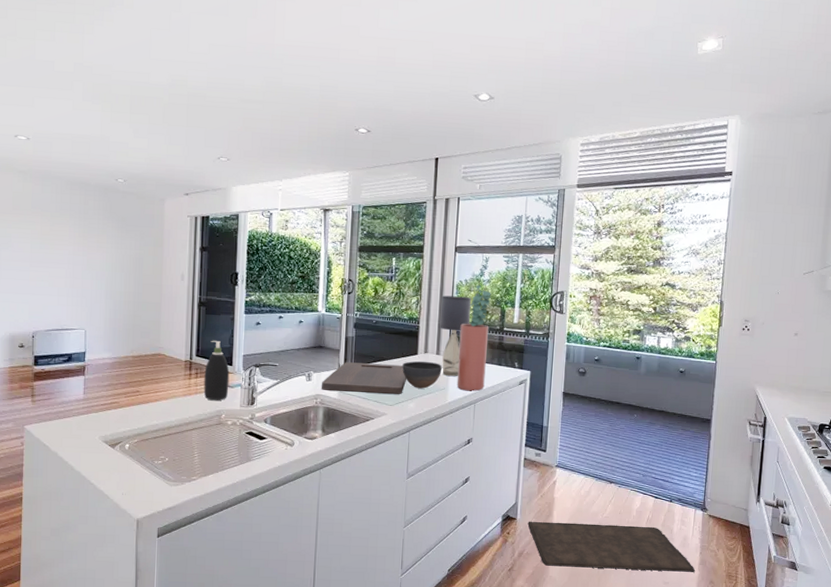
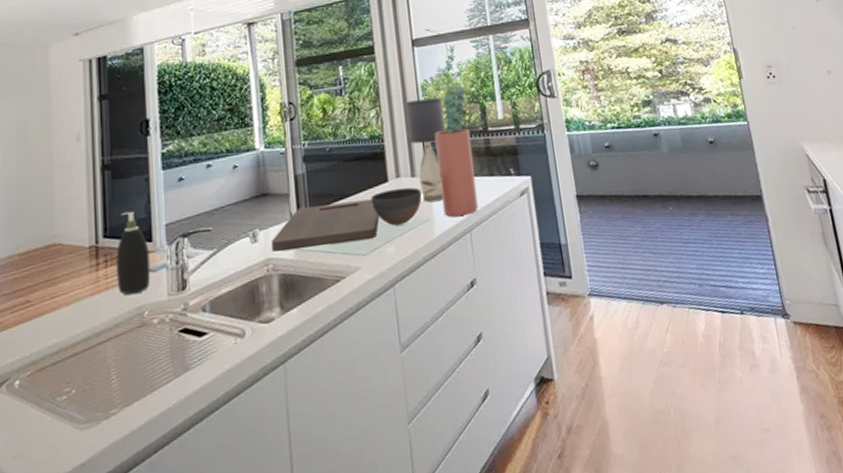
doormat: present [528,521,696,572] -> none [569,353,799,440]

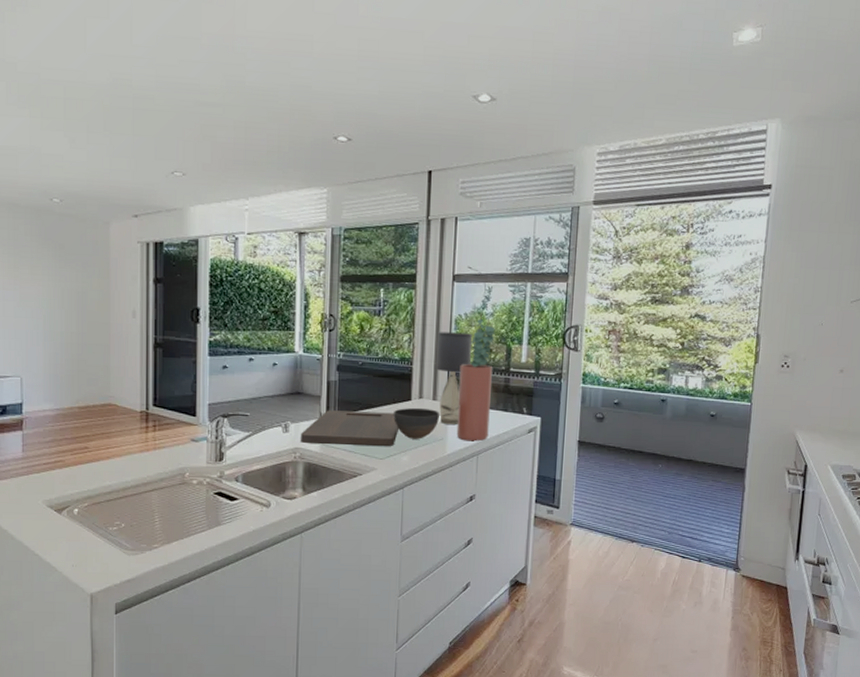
soap dispenser: present [116,211,151,295] -> none [163,387,193,457]

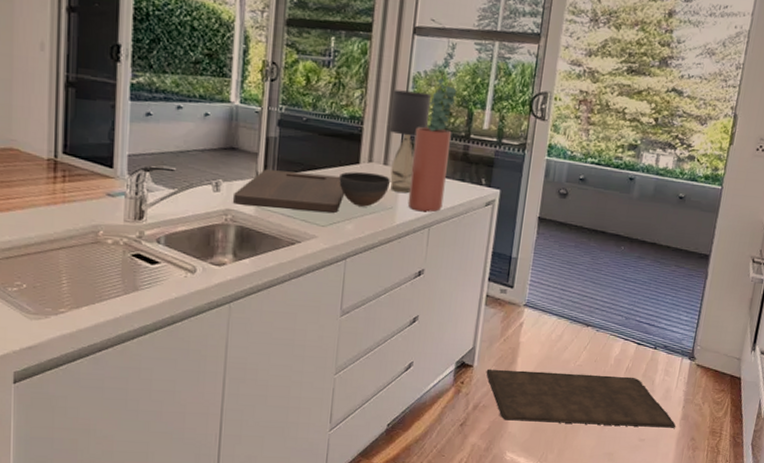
doormat: none [539,586,727,639] -> present [486,368,676,428]

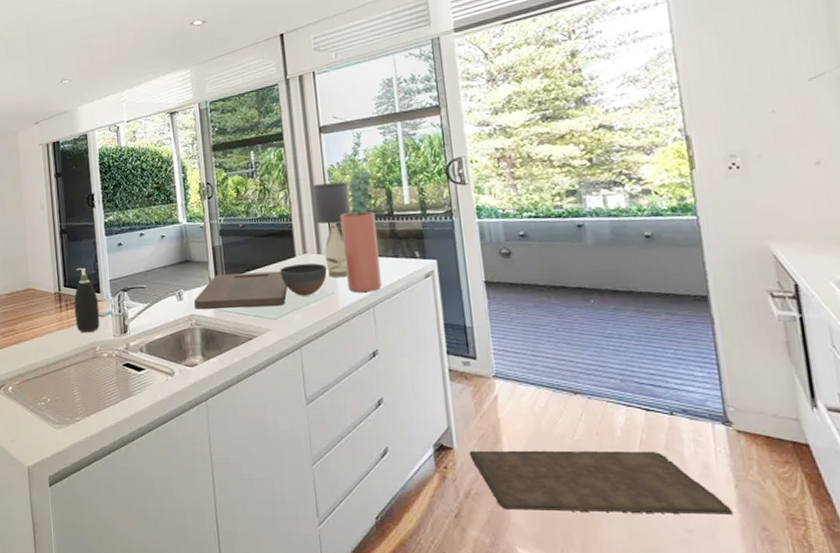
soap dispenser: none [74,133,110,213] -> present [74,267,100,332]

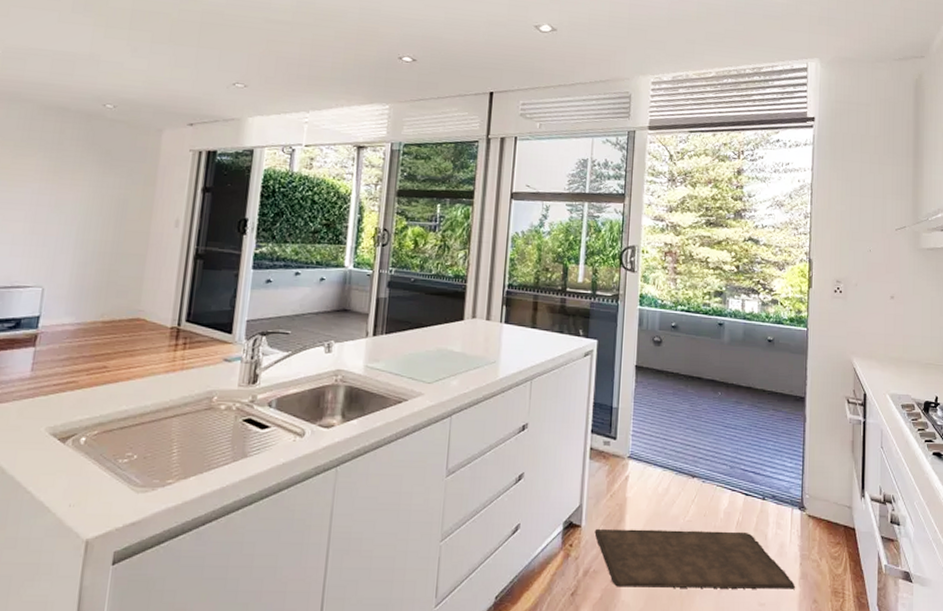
soap dispenser: present [74,267,100,332] -> none [192,301,228,378]
cutting board: present [193,271,287,309] -> none [343,329,449,369]
bowl: present [280,263,327,296] -> none [444,327,493,362]
table lamp: present [312,182,351,277] -> none [490,249,530,346]
vase: present [340,160,382,293] -> none [510,231,552,365]

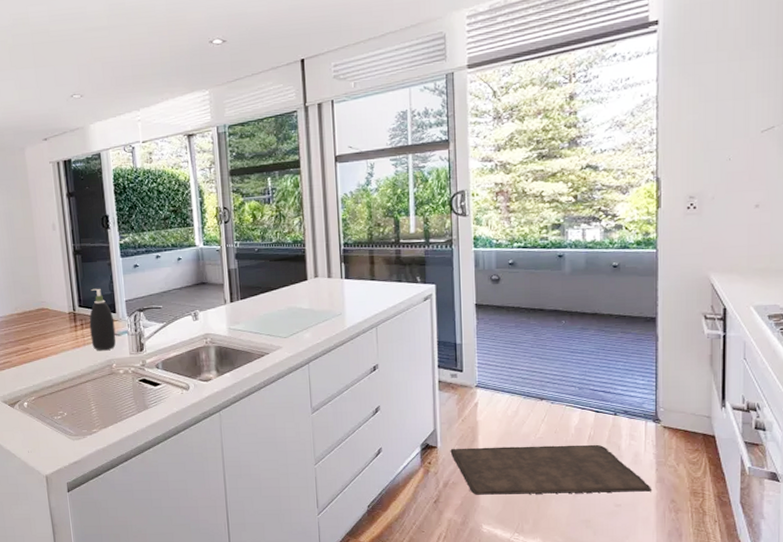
soap dispenser: none [192,301,228,378] -> present [89,288,116,350]

